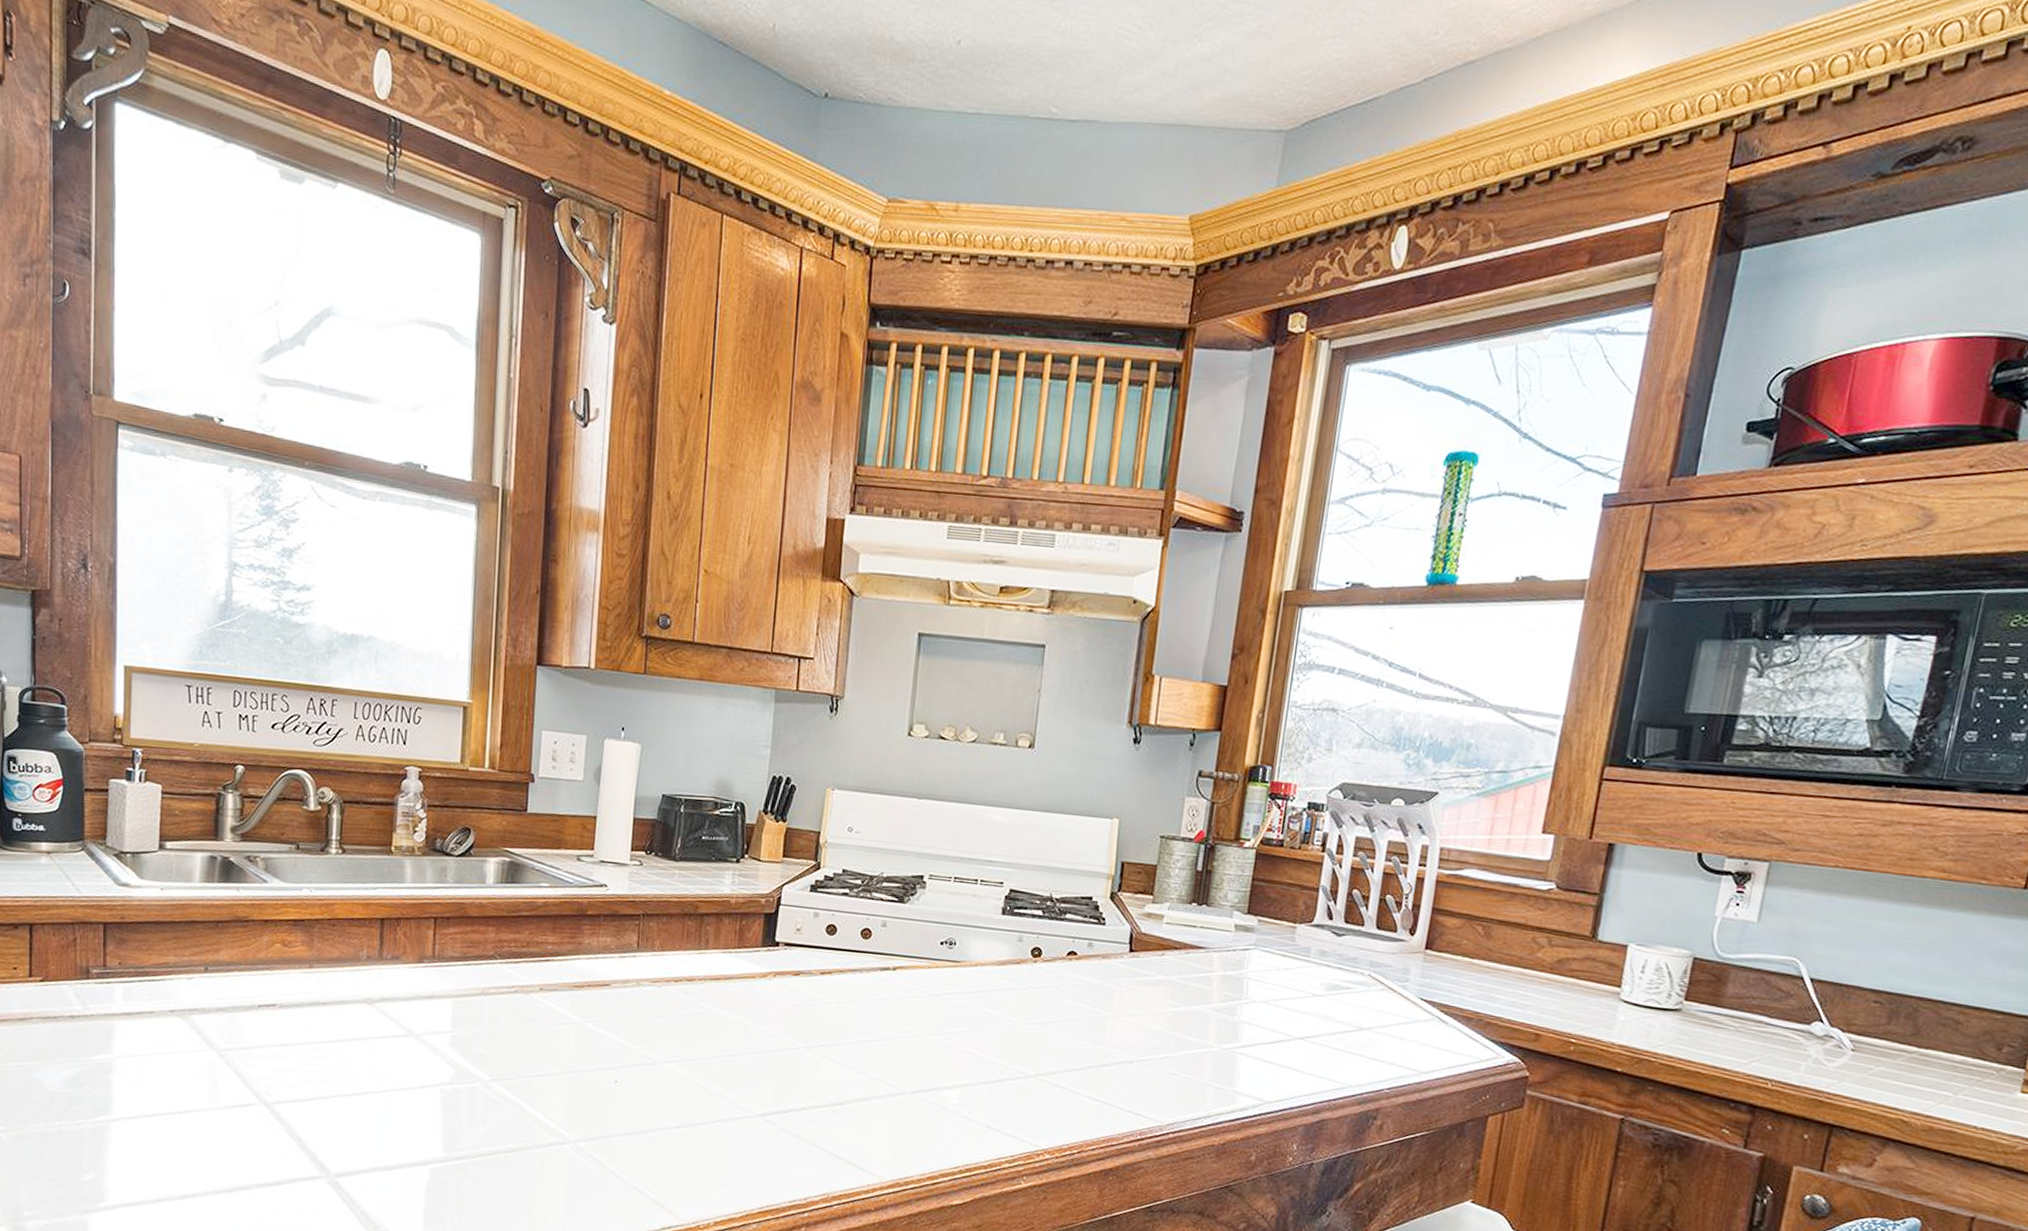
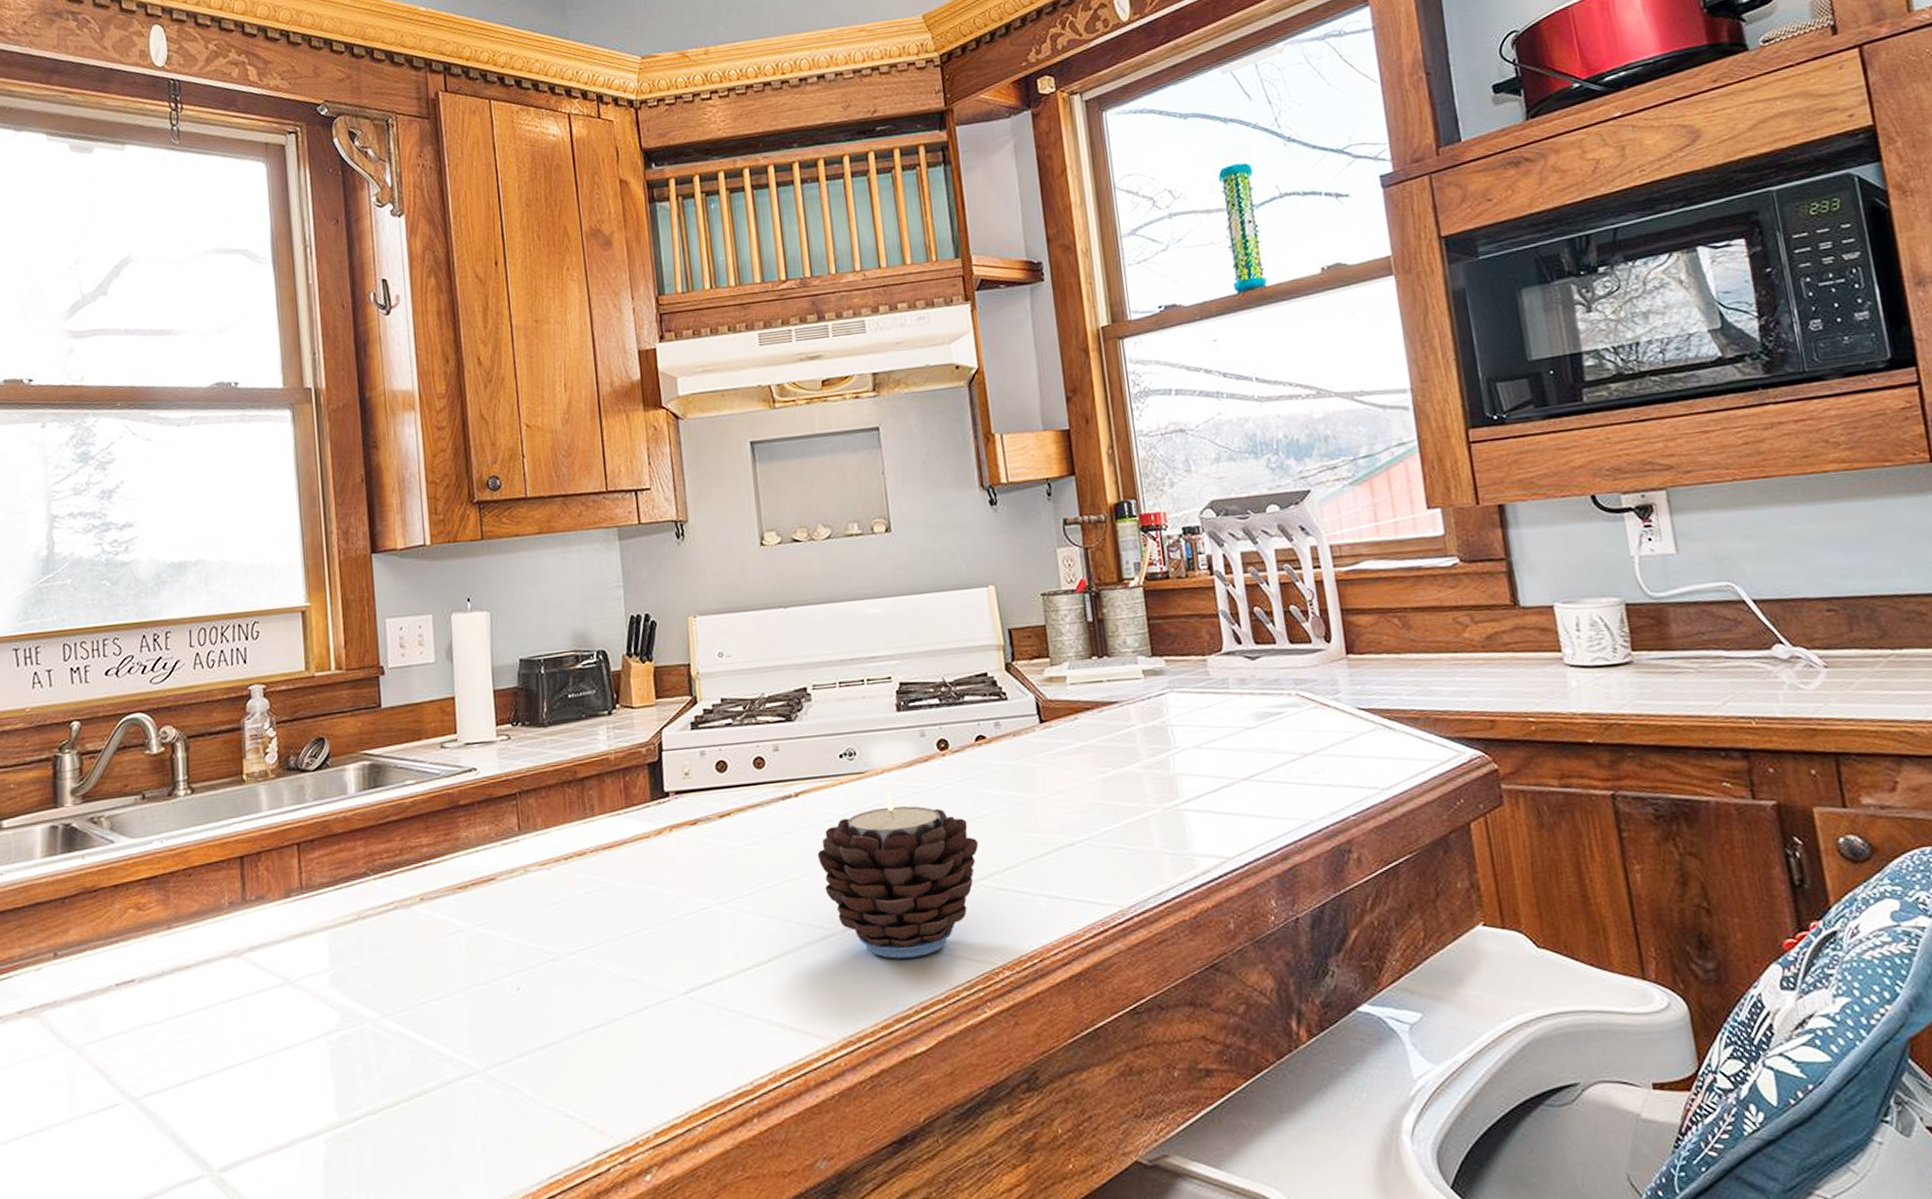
candle: none [902,982,1049,1128] -> present [817,790,979,959]

